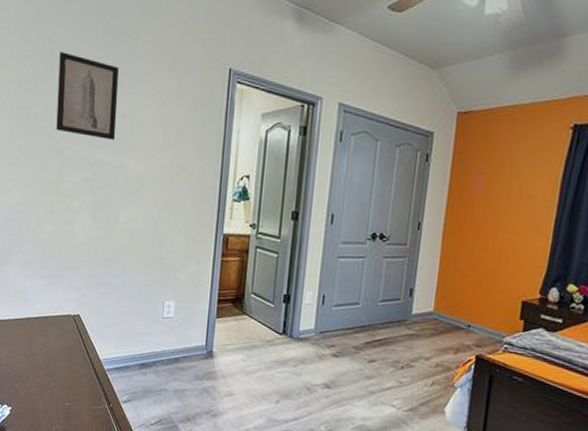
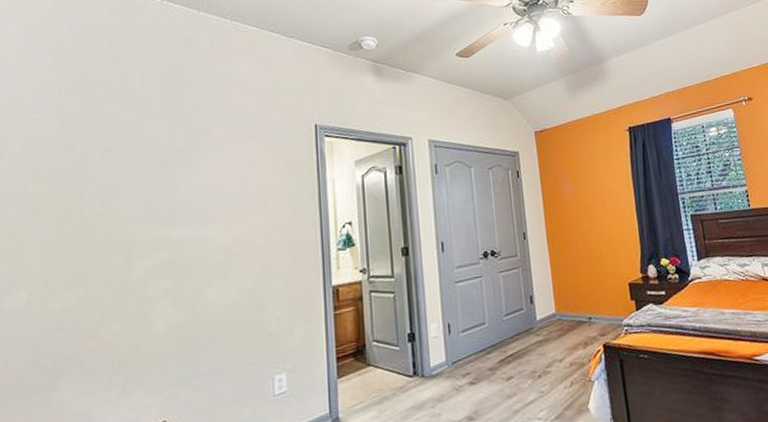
wall art: present [56,52,119,140] -> none [118,133,195,216]

